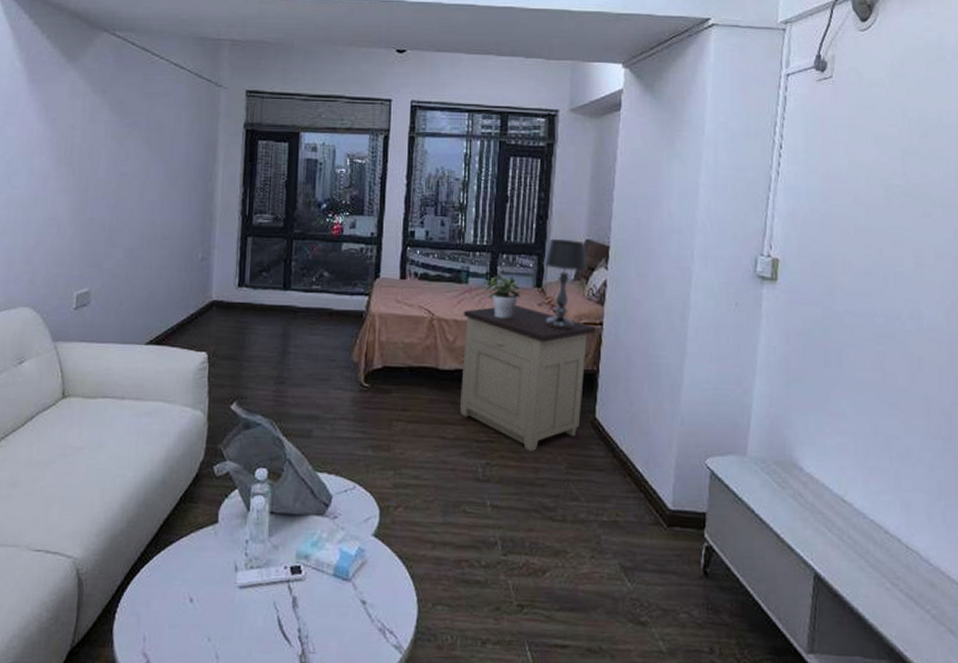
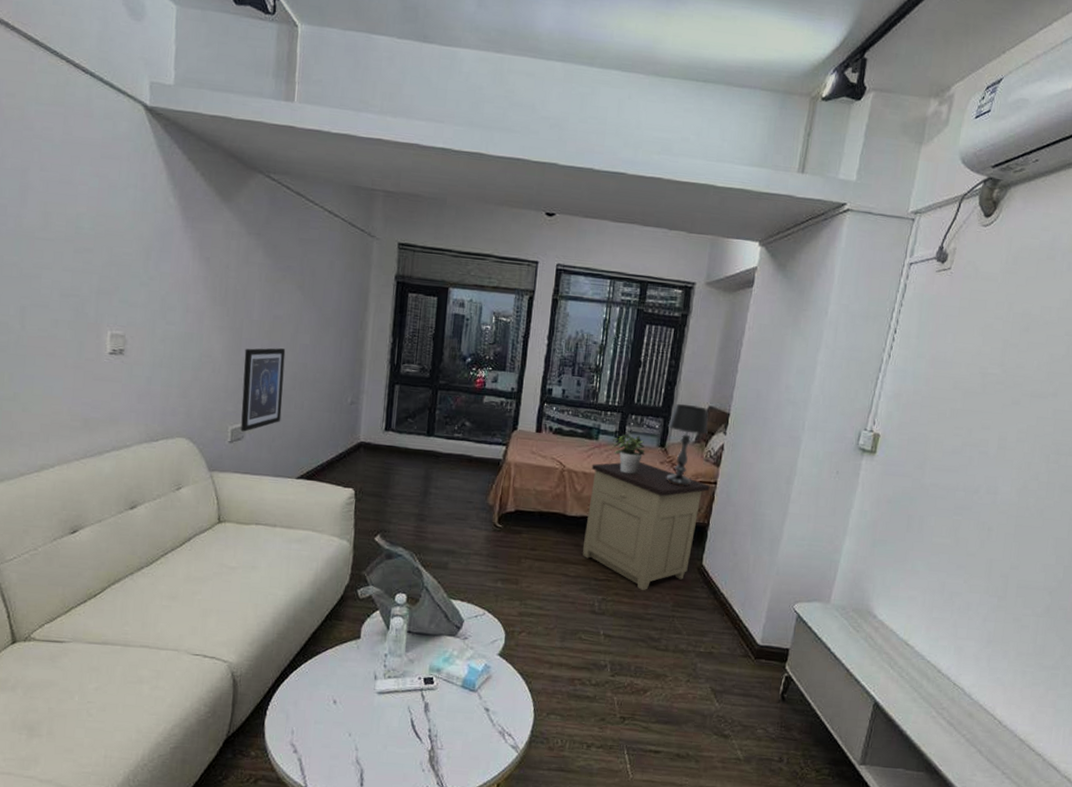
wall art: none [86,206,133,297] -> present [240,348,286,432]

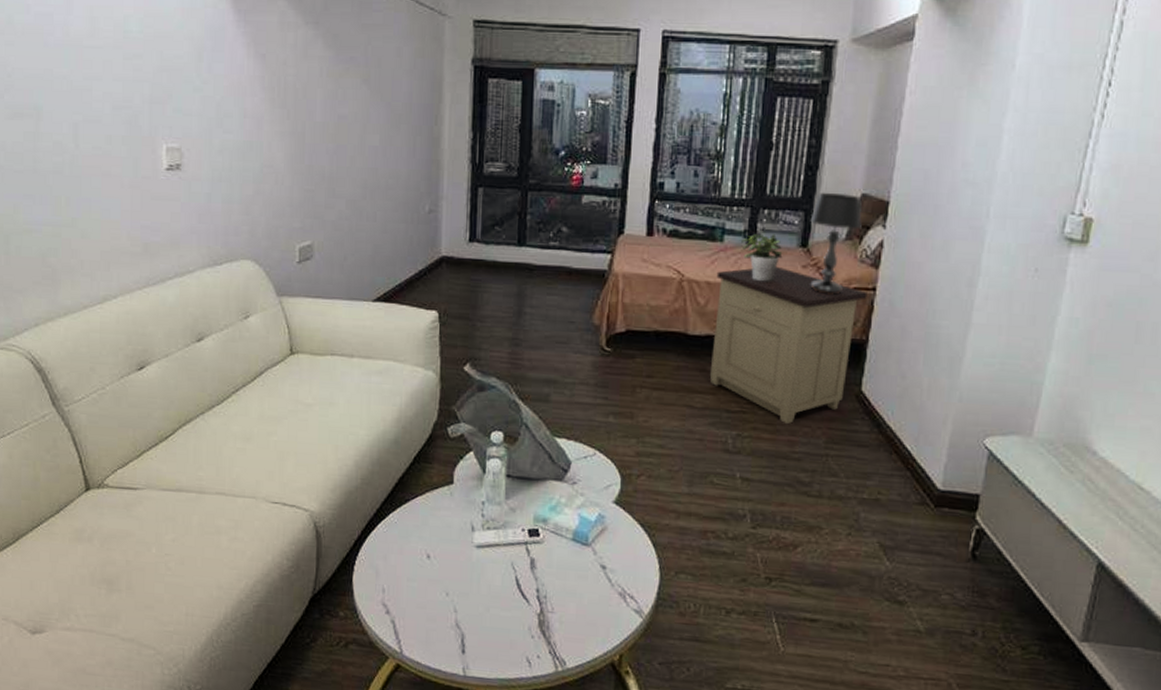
wall art: present [240,348,286,432] -> none [308,152,354,250]

